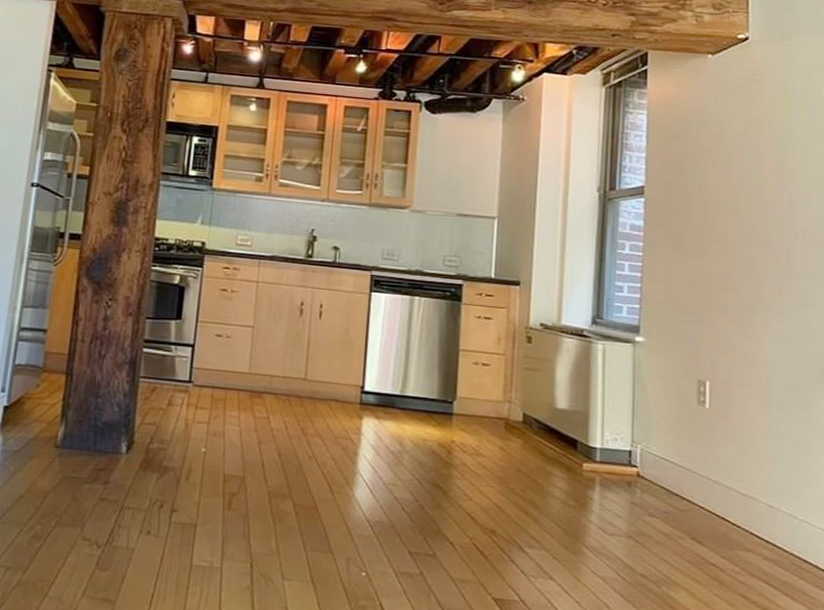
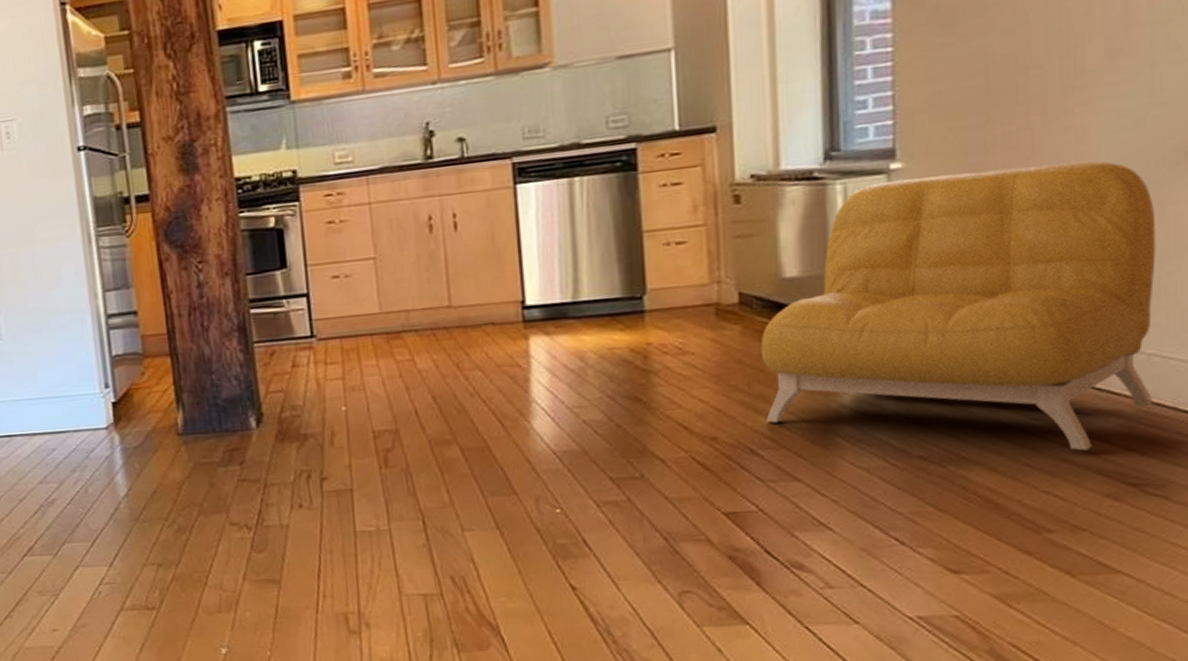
armchair: none [533,349,806,590] -> present [760,161,1156,451]

